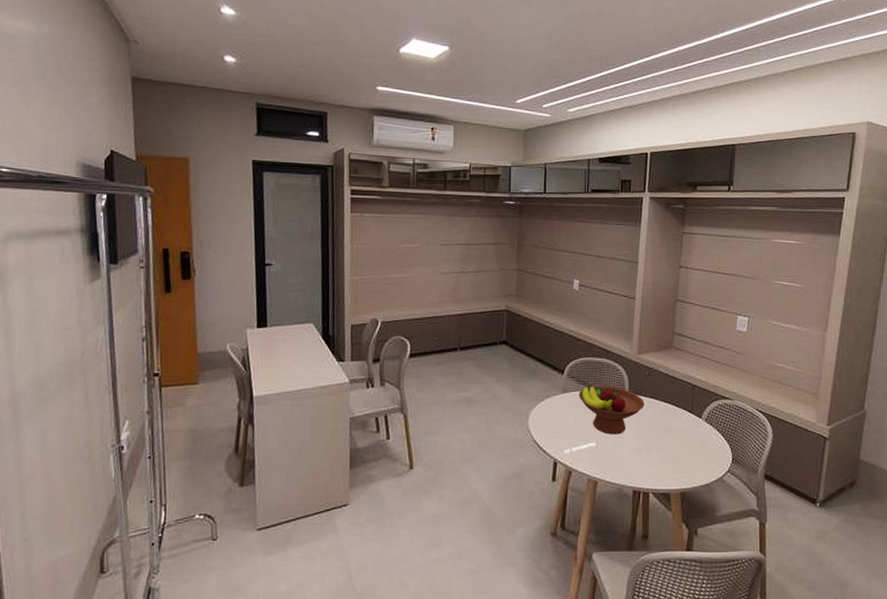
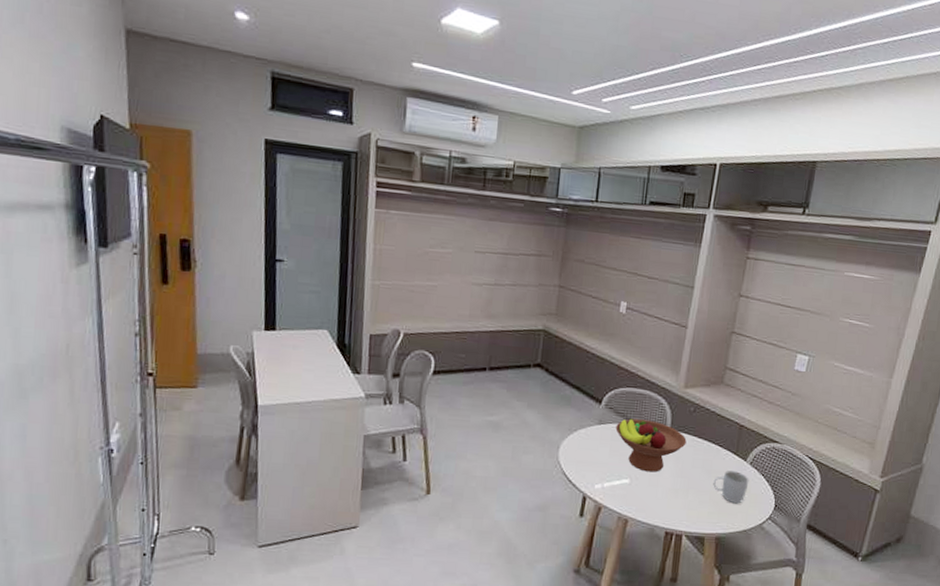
mug: none [673,428,706,460] -> present [713,471,749,504]

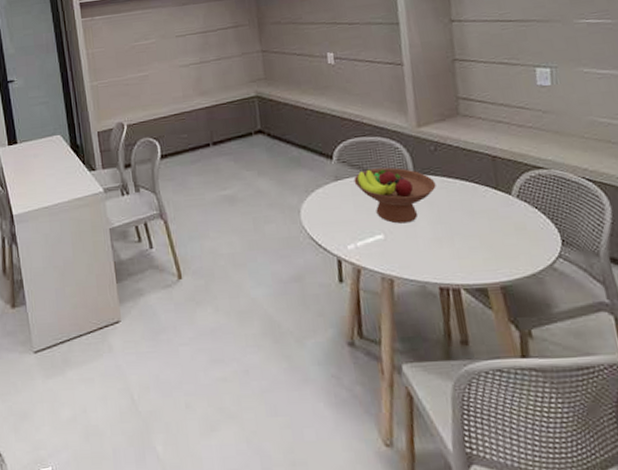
mug: present [713,471,749,504] -> none [479,208,523,245]

